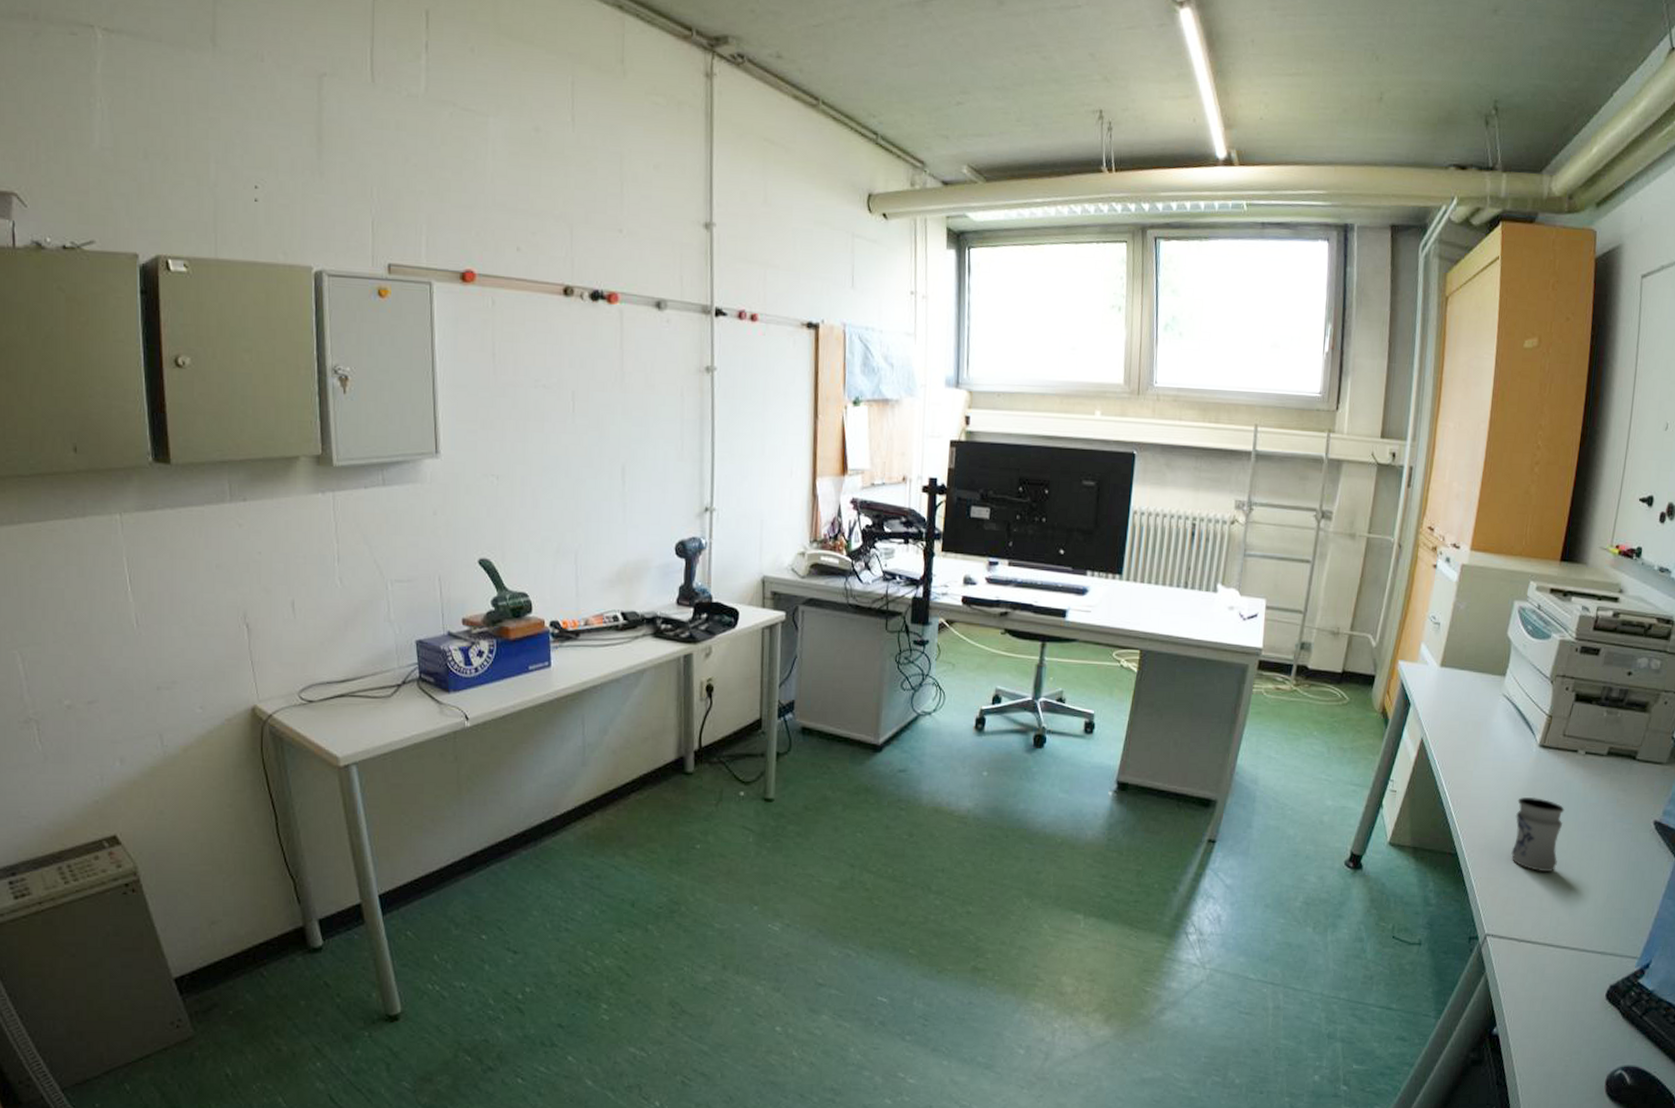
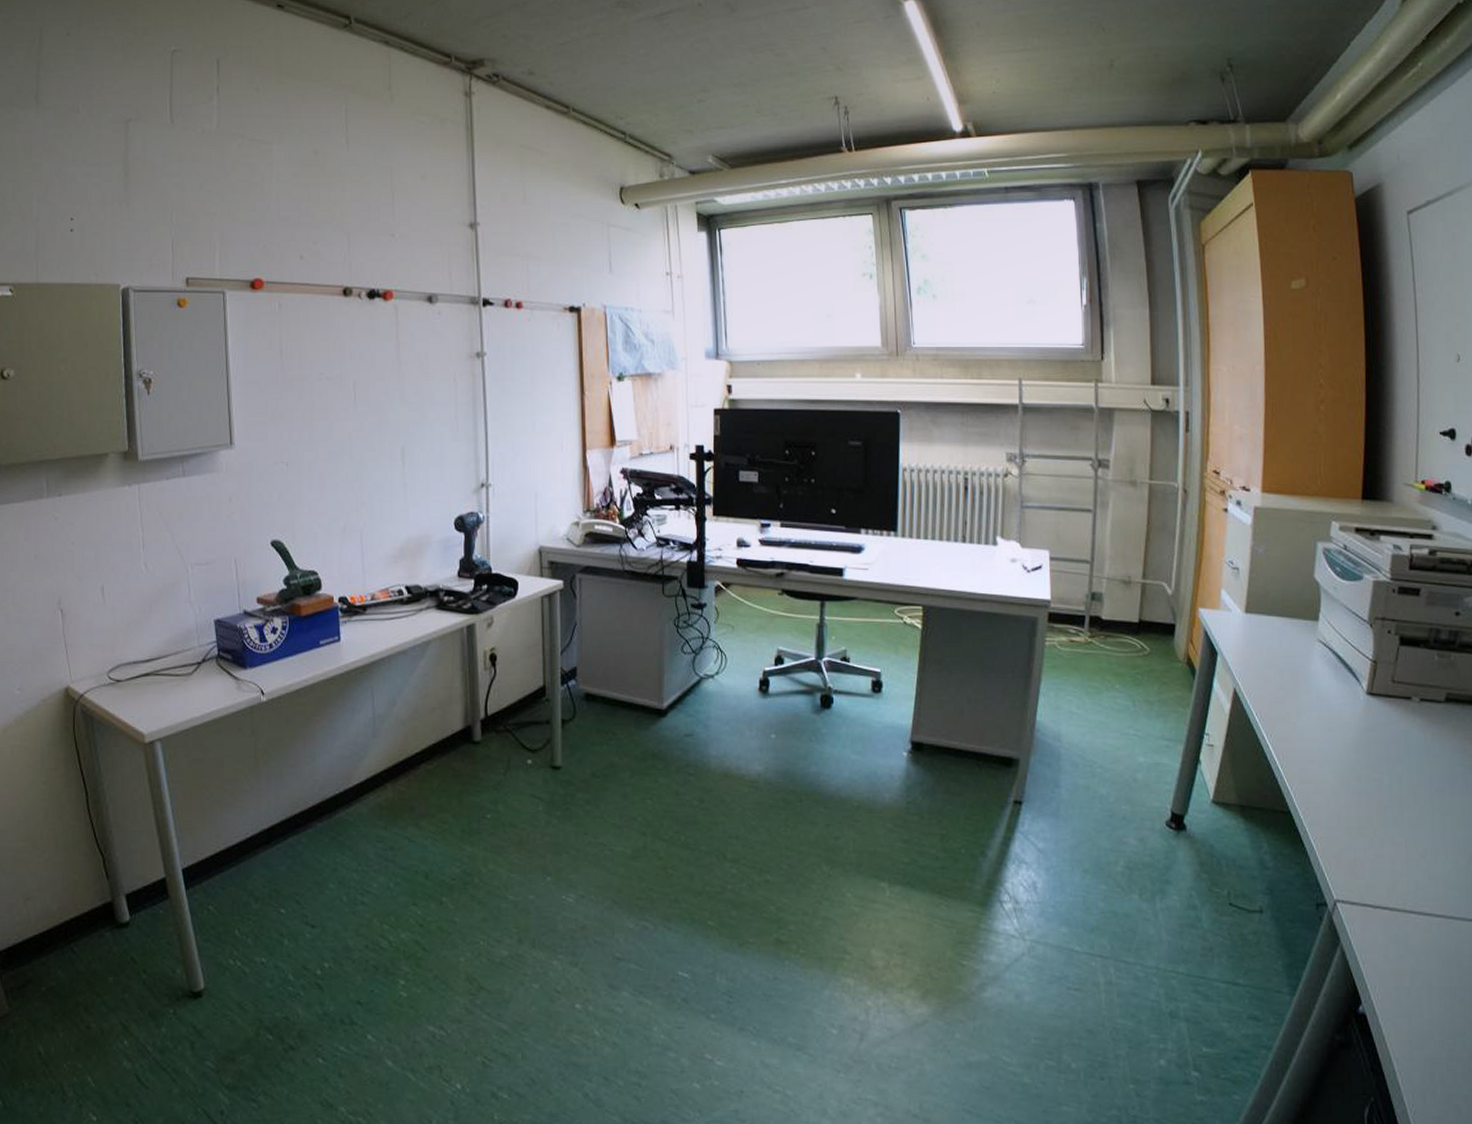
jar: present [1511,796,1565,872] -> none [1350,748,1406,831]

